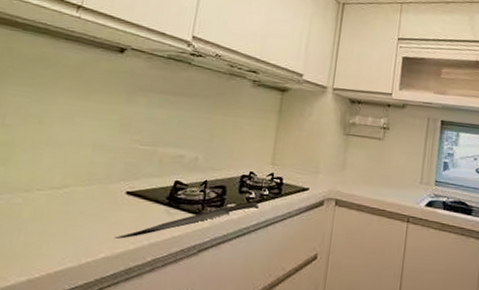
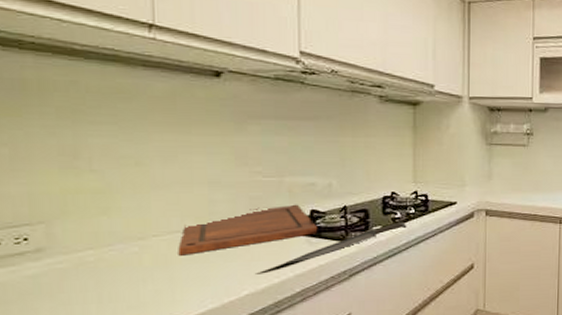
cutting board: none [53,174,179,212] -> present [178,205,318,256]

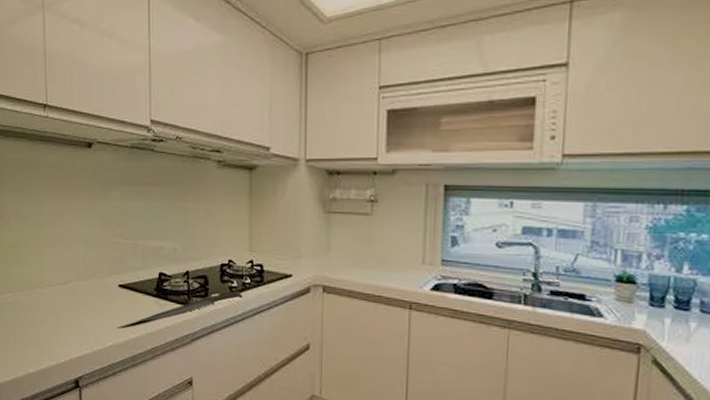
cutting board: present [178,205,318,256] -> none [63,267,165,305]

